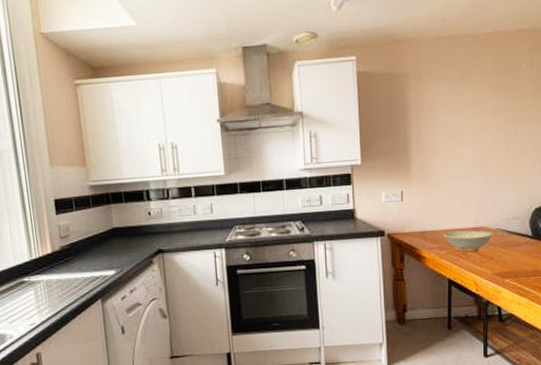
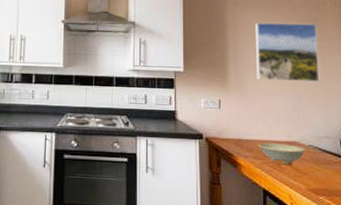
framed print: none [440,91,511,165] -> present [254,22,320,82]

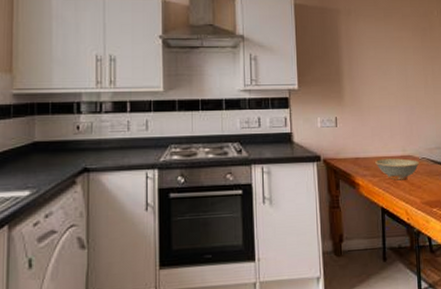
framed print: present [254,22,320,82] -> none [367,32,430,94]

